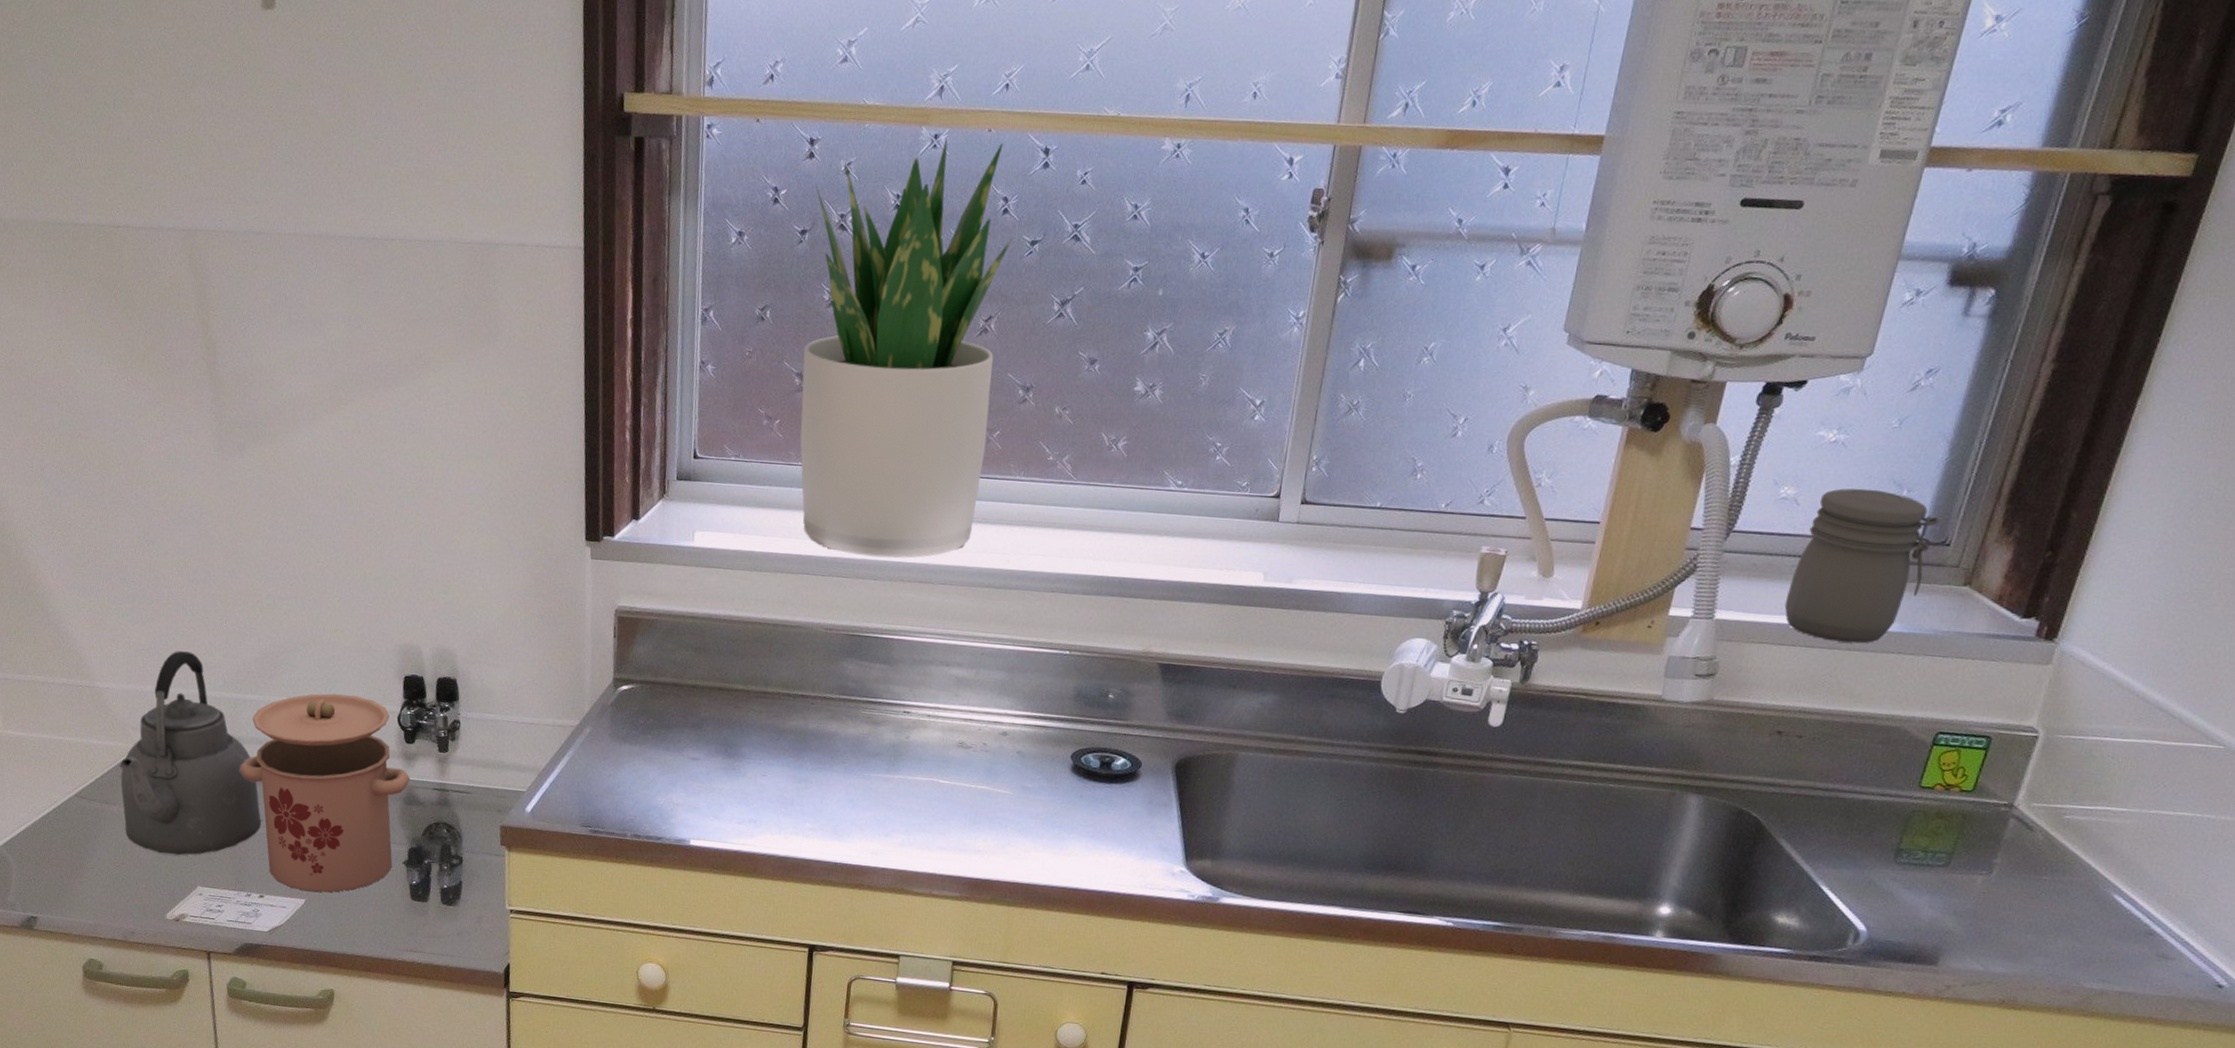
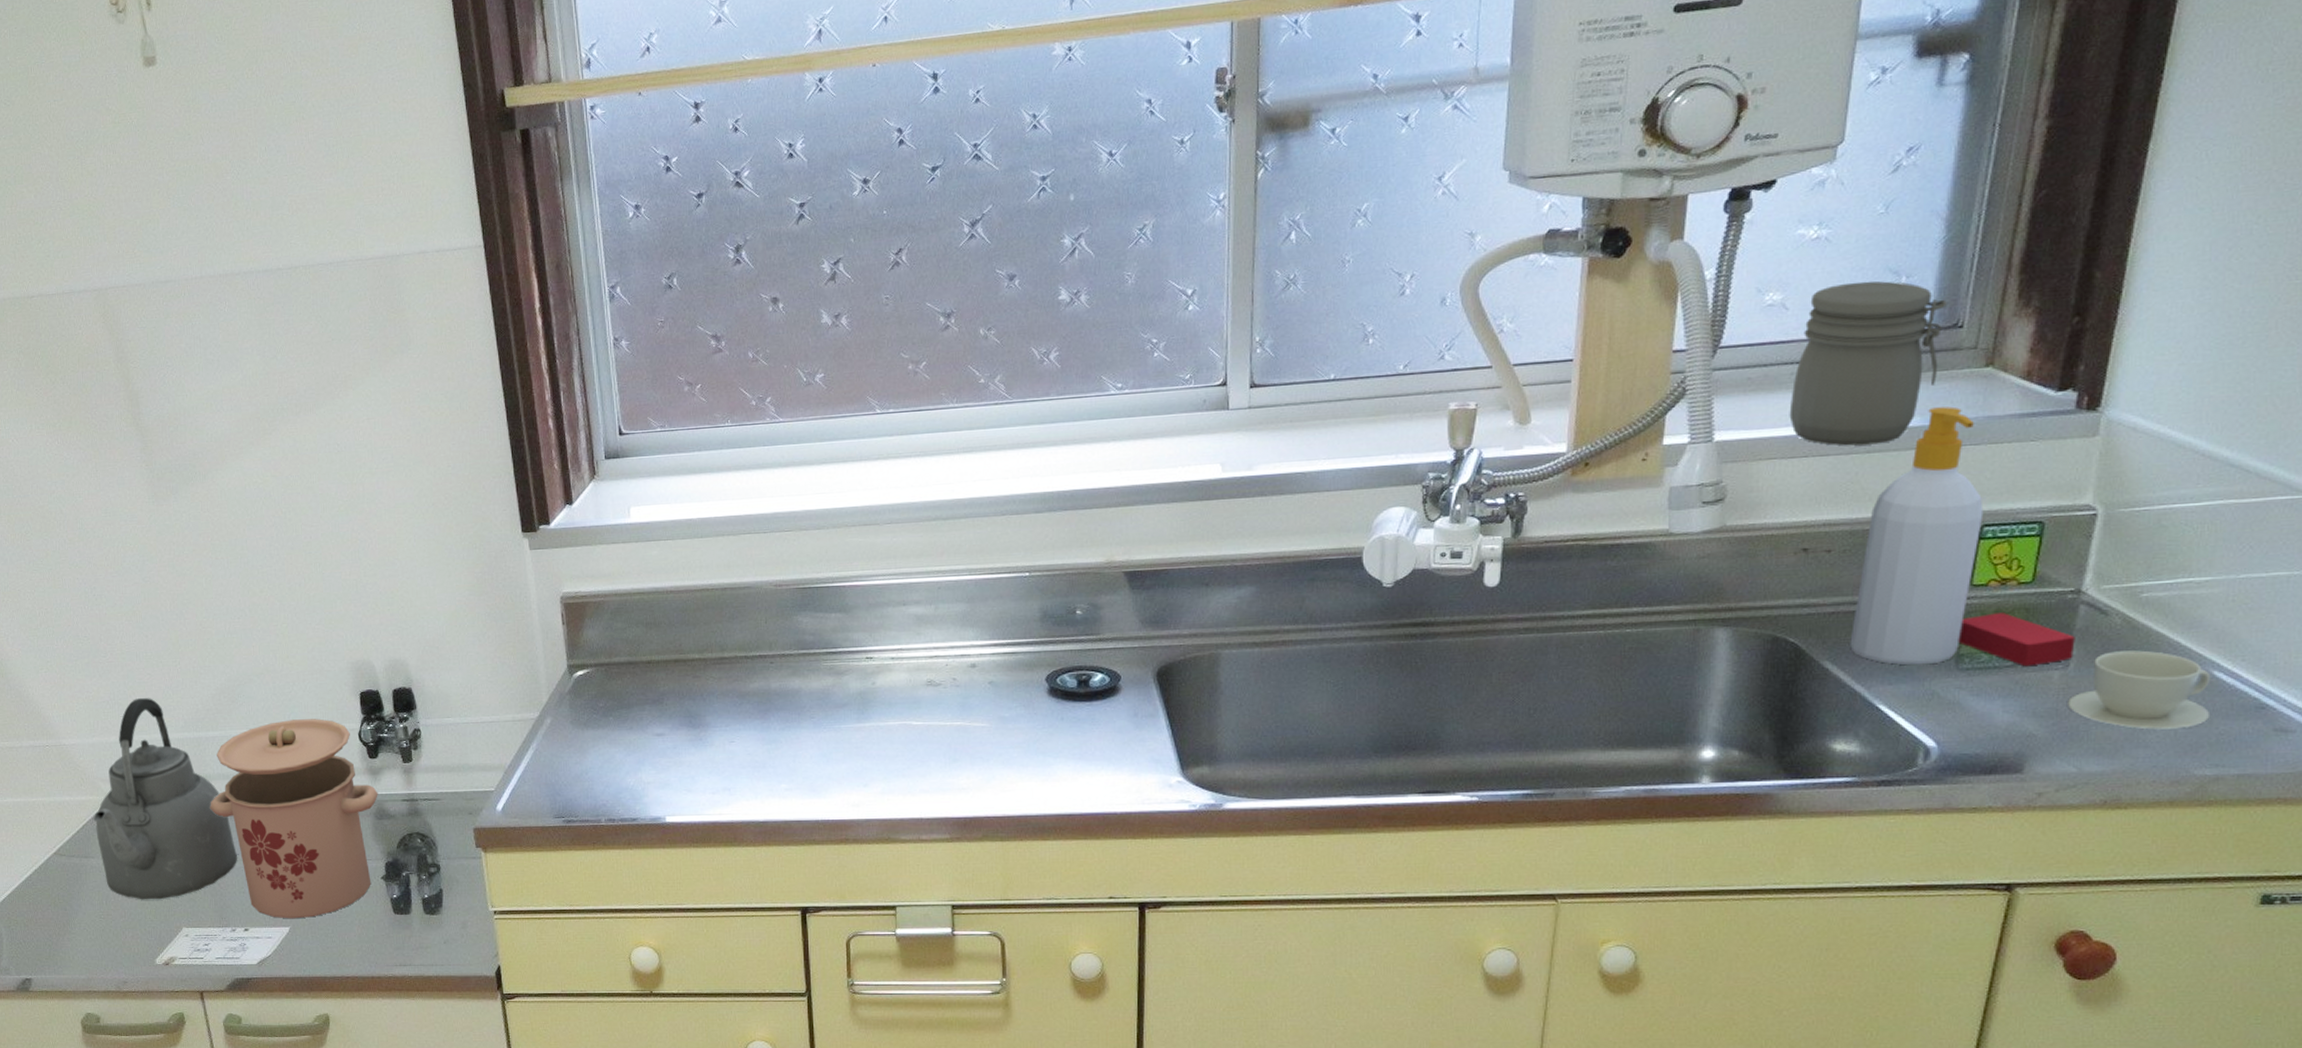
planter: present [800,139,1013,559] -> none [706,76,914,508]
soap bottle: none [1805,616,1945,854] -> present [1850,406,1984,665]
sponge: none [1899,815,2002,869] -> present [1958,613,2075,667]
teacup: none [1984,864,2112,943] -> present [2066,650,2211,730]

